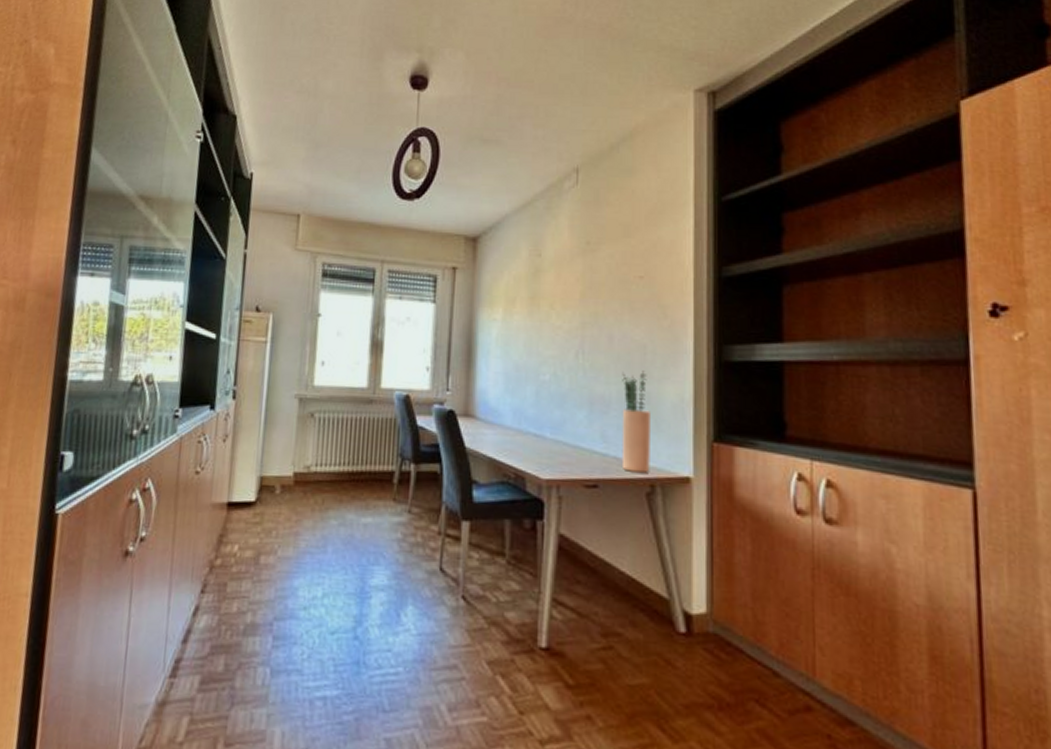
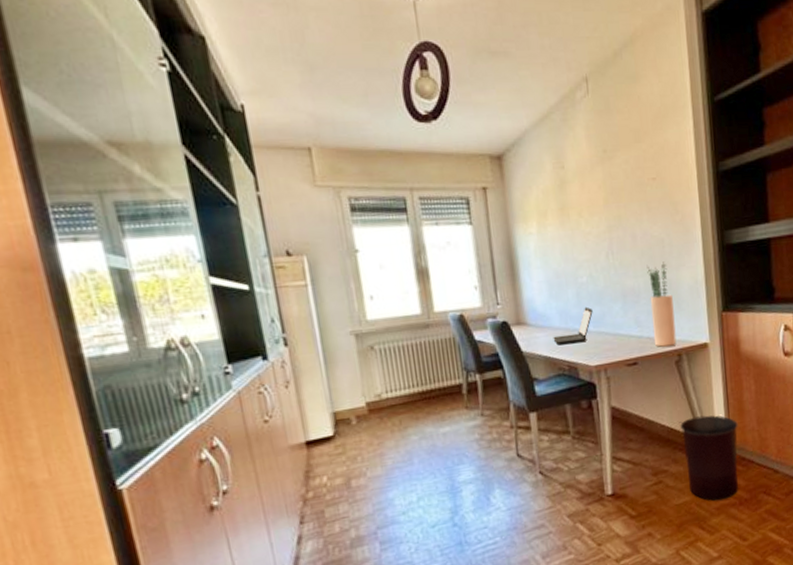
laptop: none [502,408,552,449] -> present [553,306,593,346]
waste bin: none [645,570,724,696] -> present [680,415,738,501]

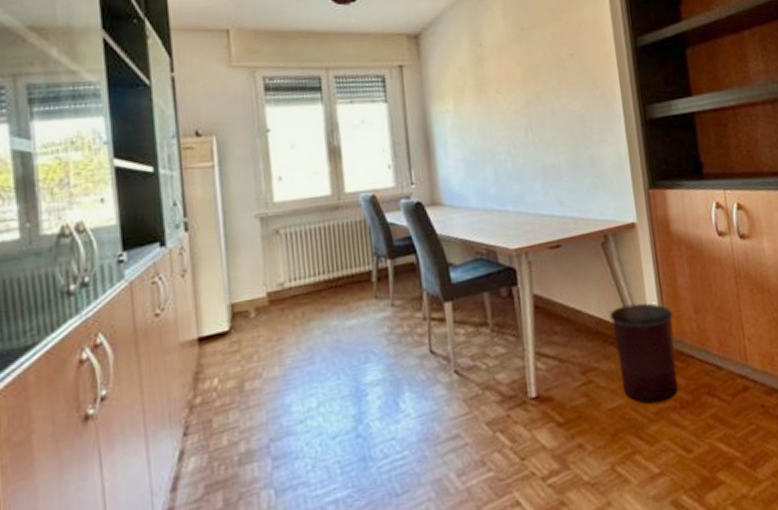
laptop: present [553,306,593,346] -> none [470,185,512,227]
vase: present [647,261,677,347] -> none [567,137,602,228]

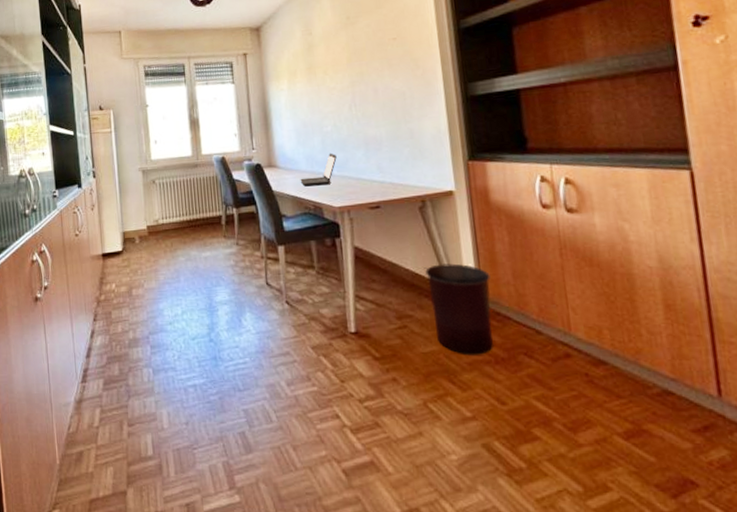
laptop: none [470,185,512,227] -> present [300,153,337,187]

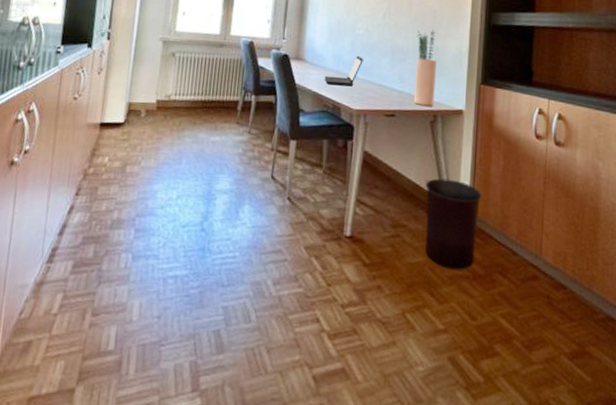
vase: none [388,112,420,193] -> present [413,29,437,106]

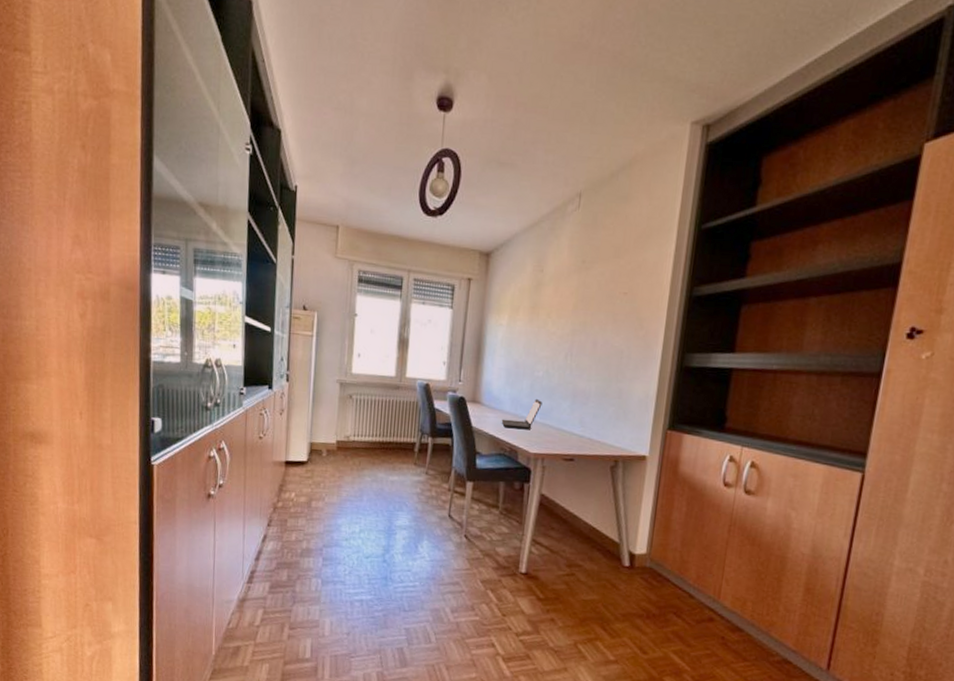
vase: present [413,29,437,106] -> none [593,371,621,451]
waste bin: present [425,178,482,270] -> none [600,522,661,609]

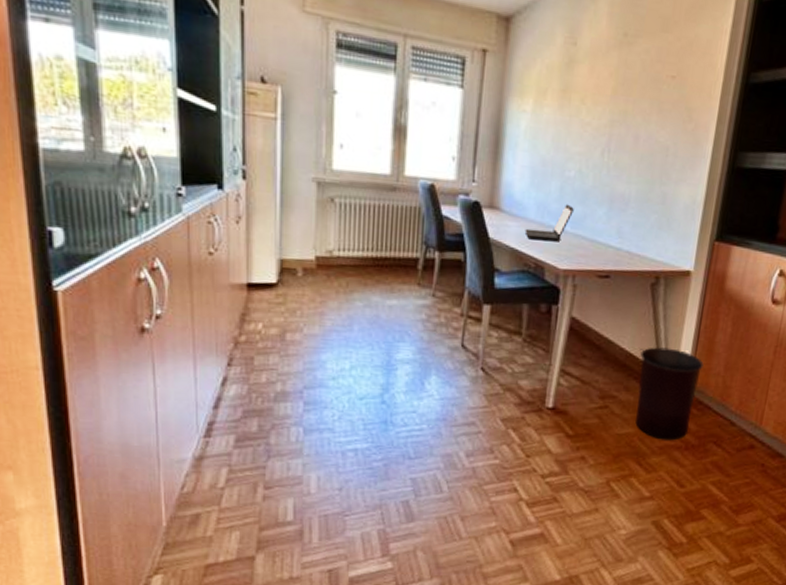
waste bin: none [600,522,661,609] -> present [635,347,704,441]

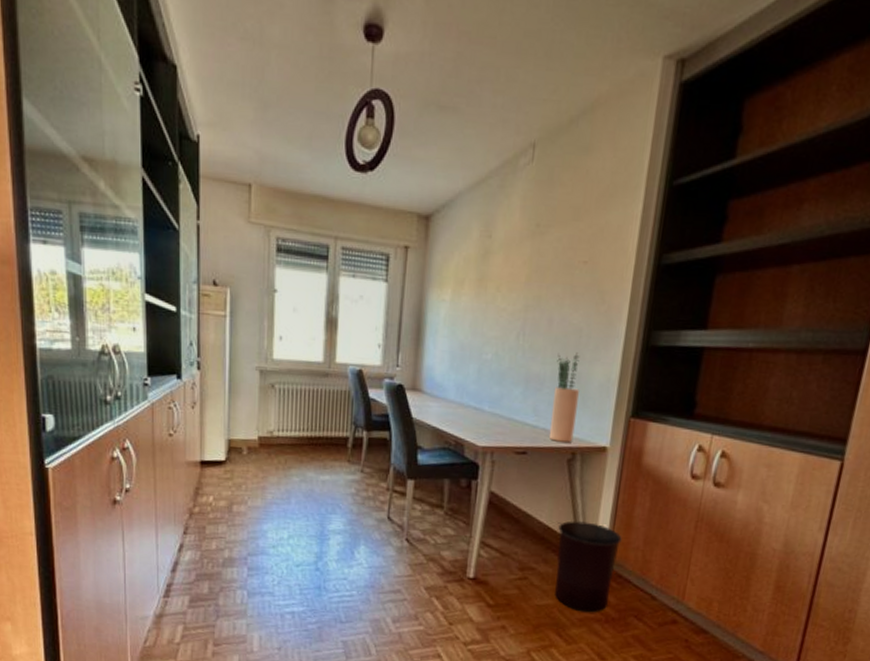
laptop: present [524,204,574,242] -> none [445,385,491,421]
vase: none [632,172,666,266] -> present [548,352,580,442]

